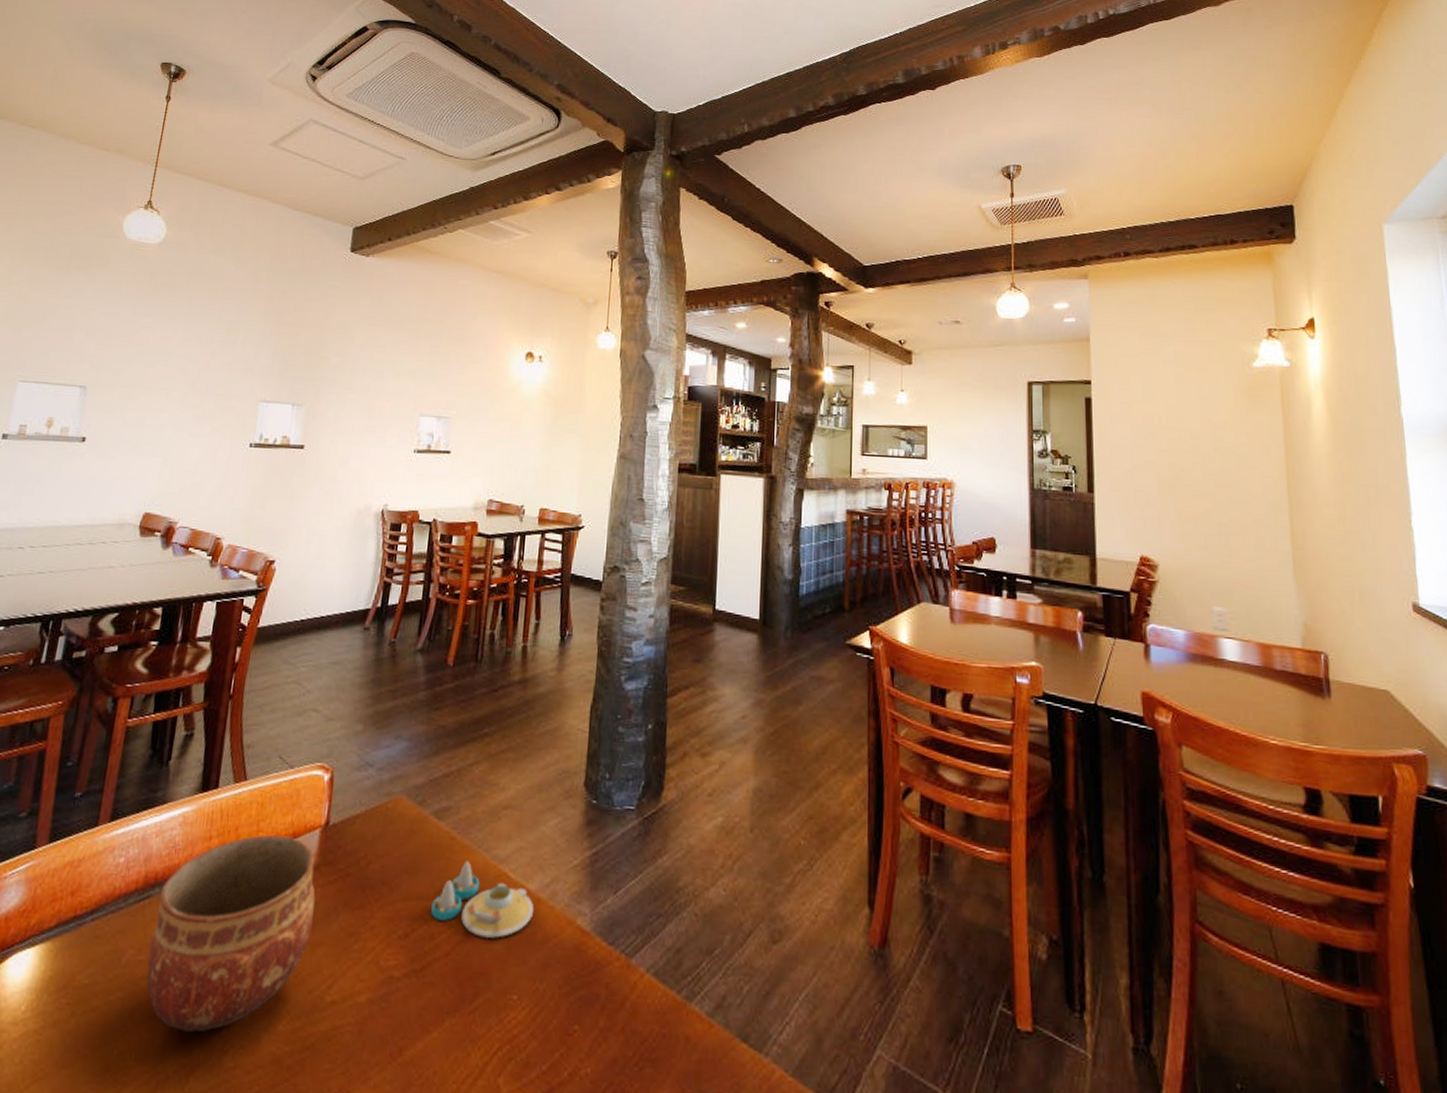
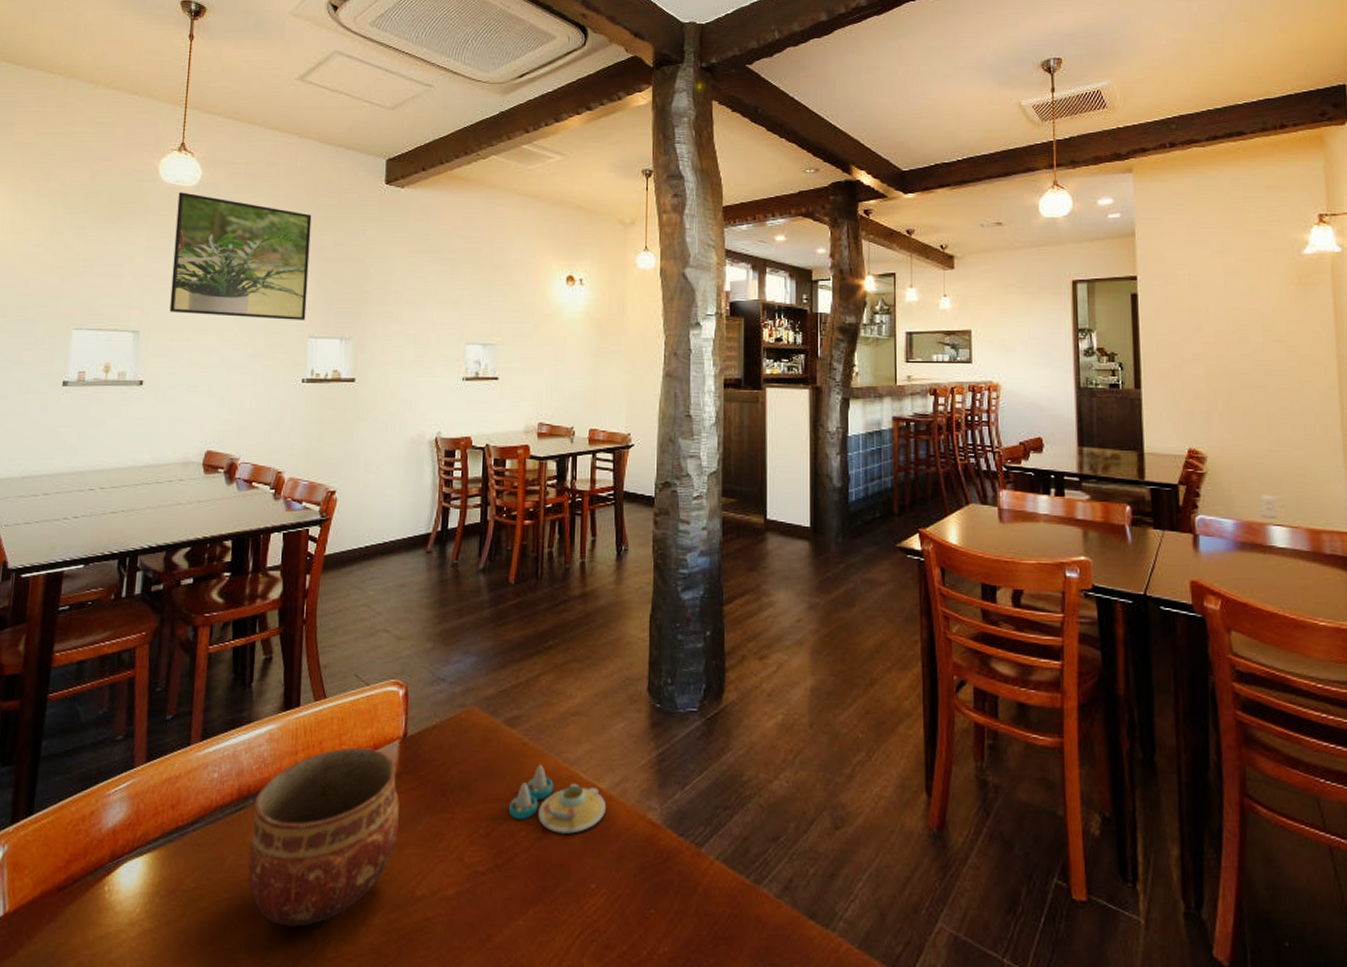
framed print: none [120,249,274,384] -> present [169,192,312,320]

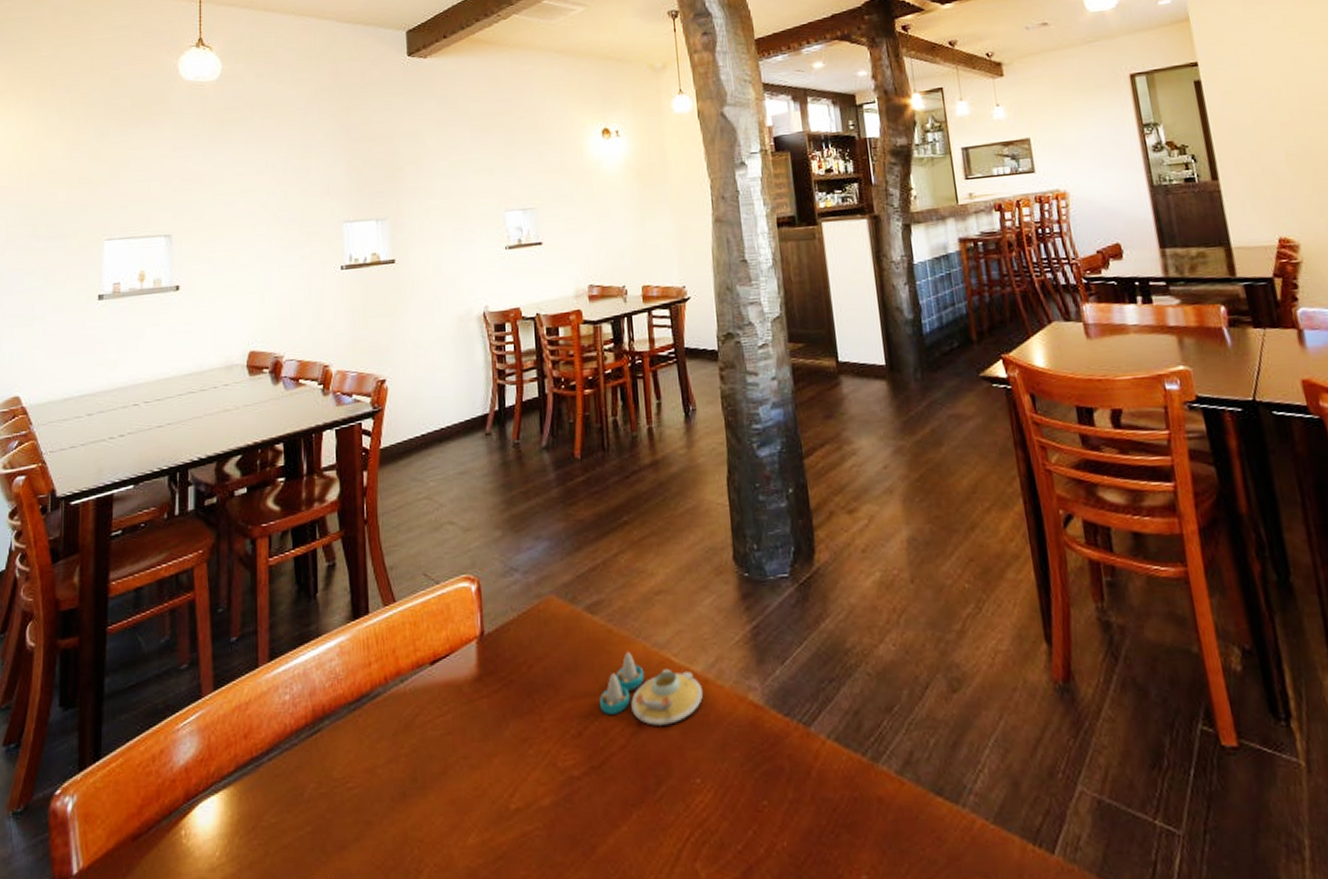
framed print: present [169,192,312,320] -> none [200,87,339,212]
bowl: present [248,747,399,927] -> none [329,651,485,857]

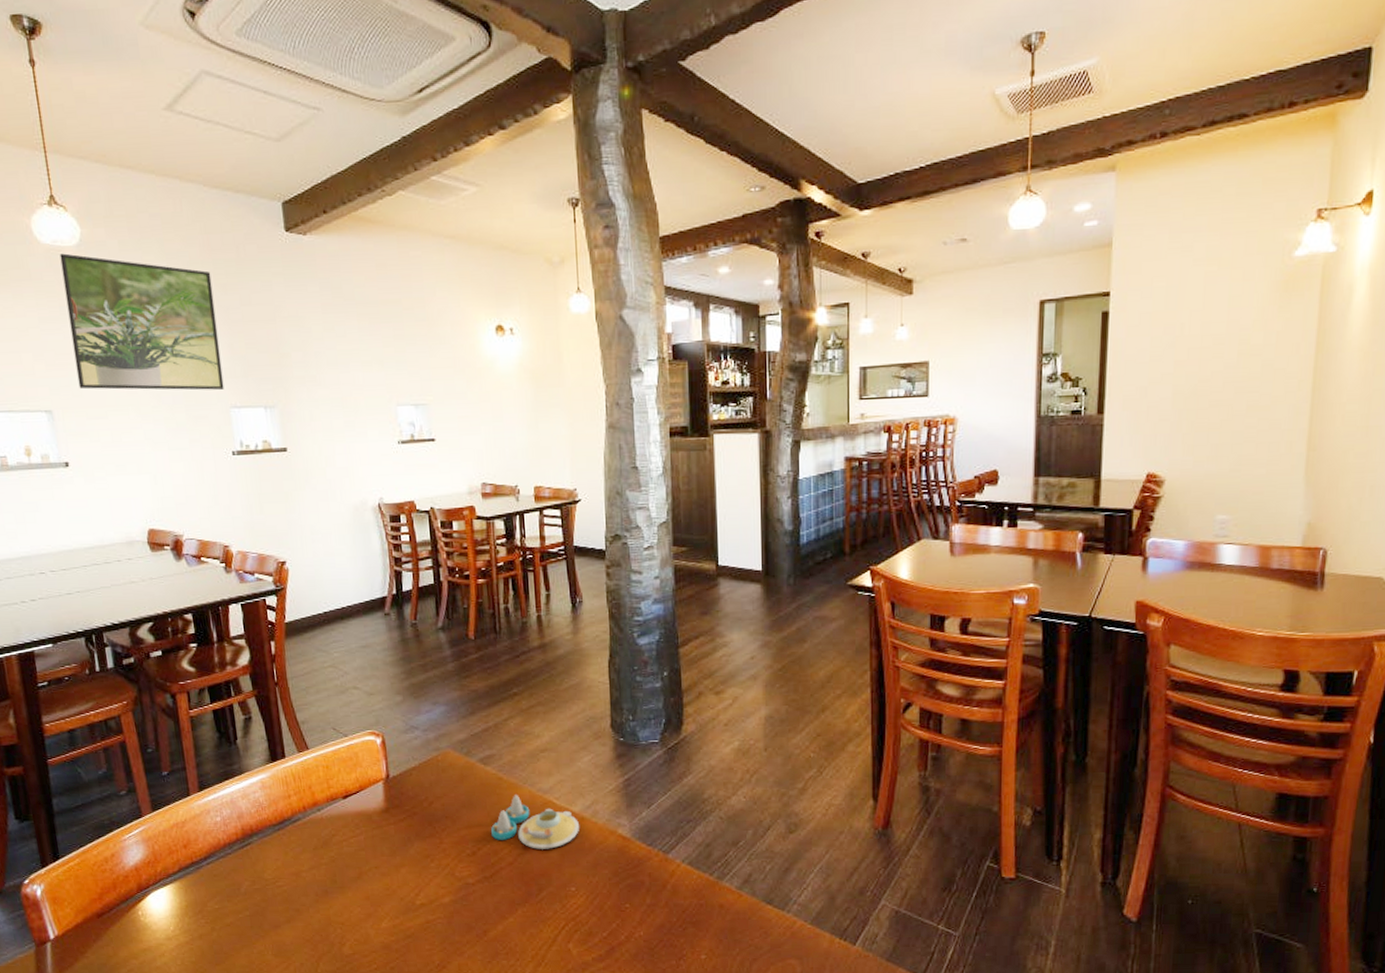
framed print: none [200,87,339,212] -> present [59,253,224,390]

